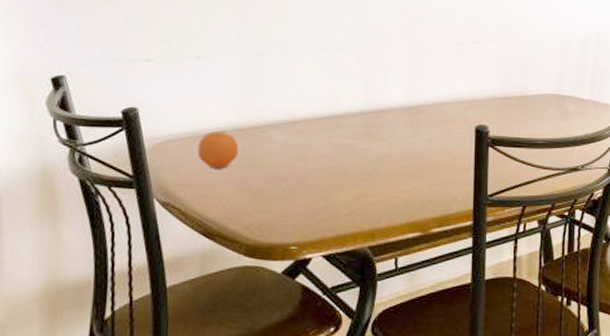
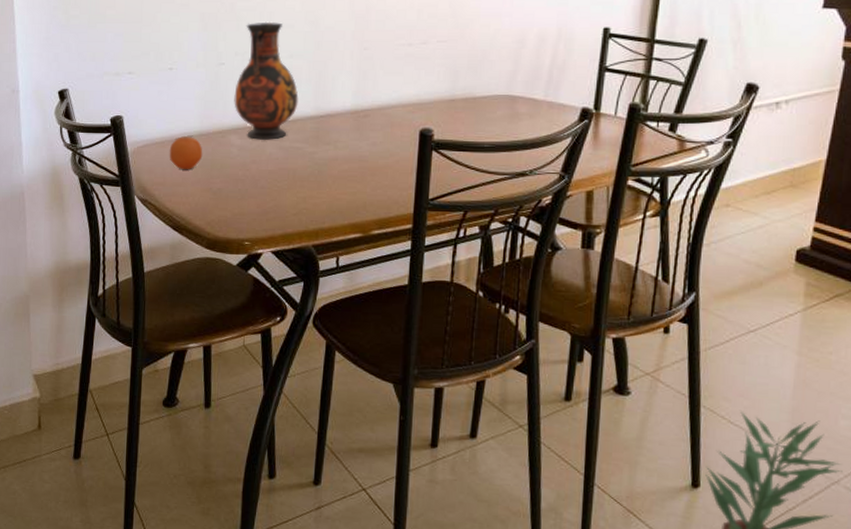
vase: none [275,12,348,136] -> present [234,21,299,140]

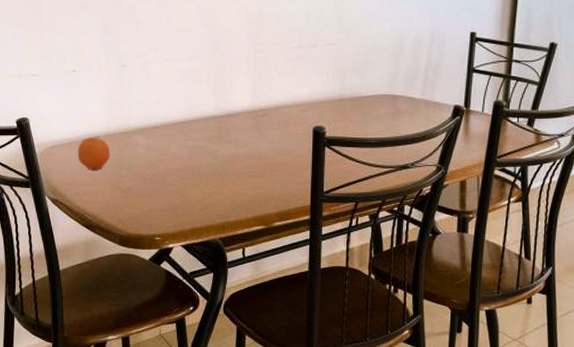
vase: present [234,21,299,140] -> none [138,24,200,139]

